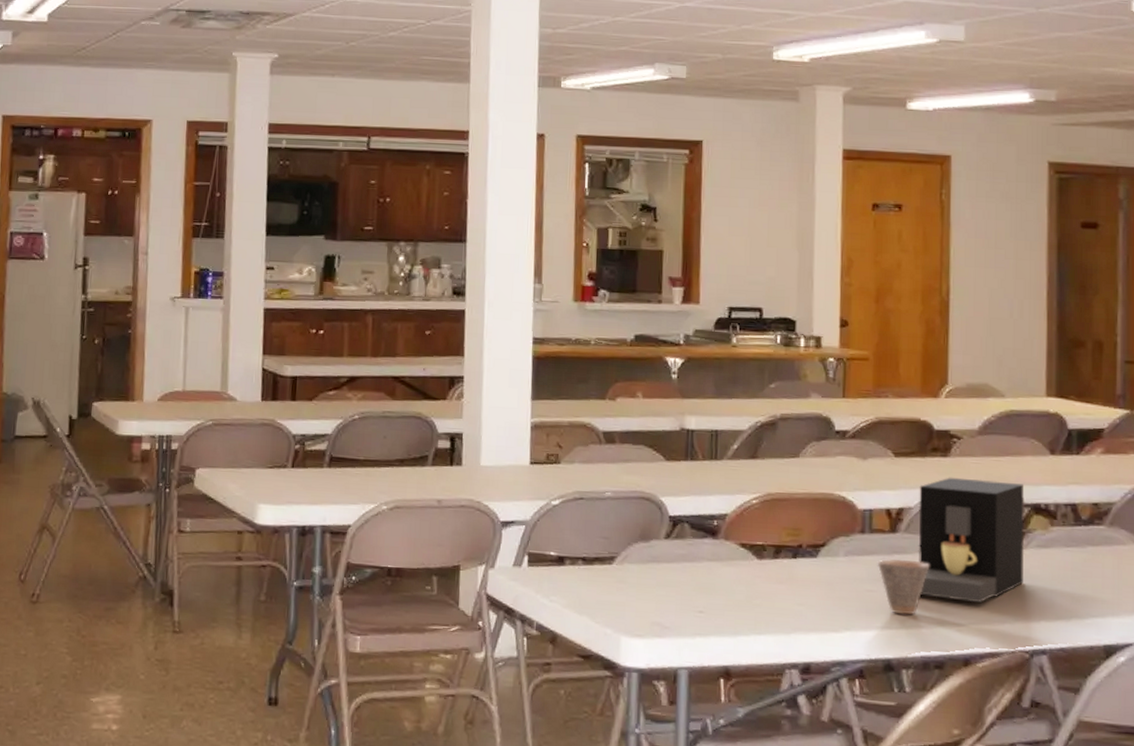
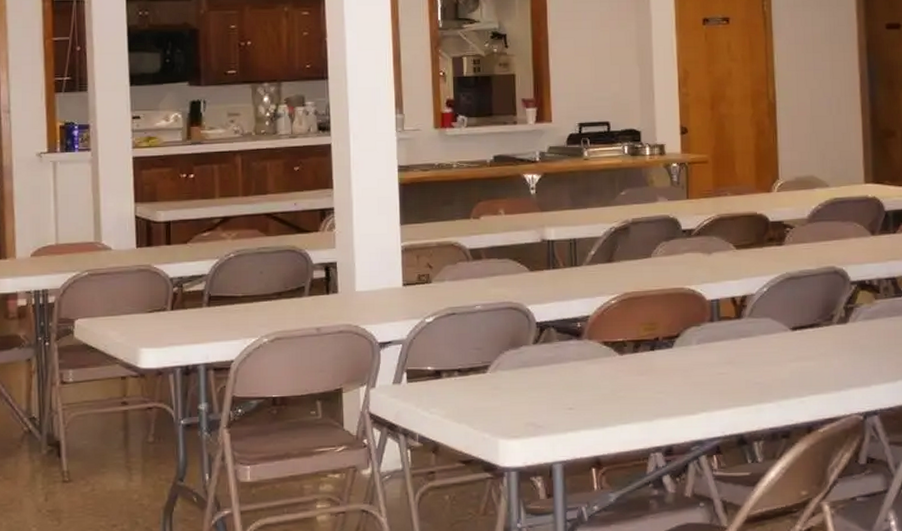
cup: present [877,559,930,615] -> none [726,342,773,393]
coffee maker: present [918,477,1025,603] -> none [759,263,854,375]

